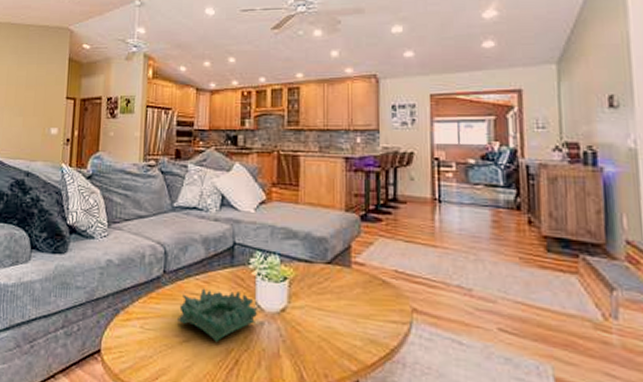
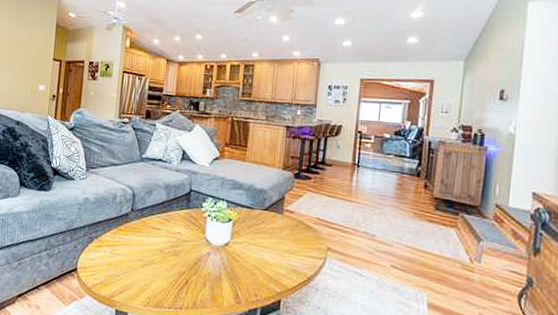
decorative bowl: present [178,288,258,342] -> none [141,224,207,267]

